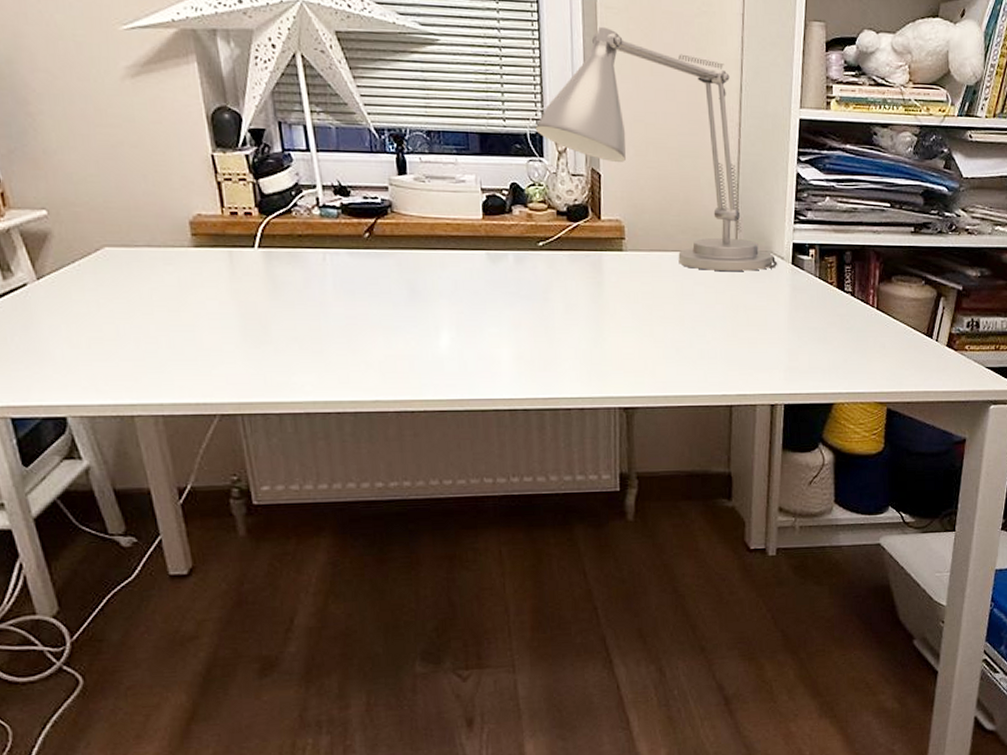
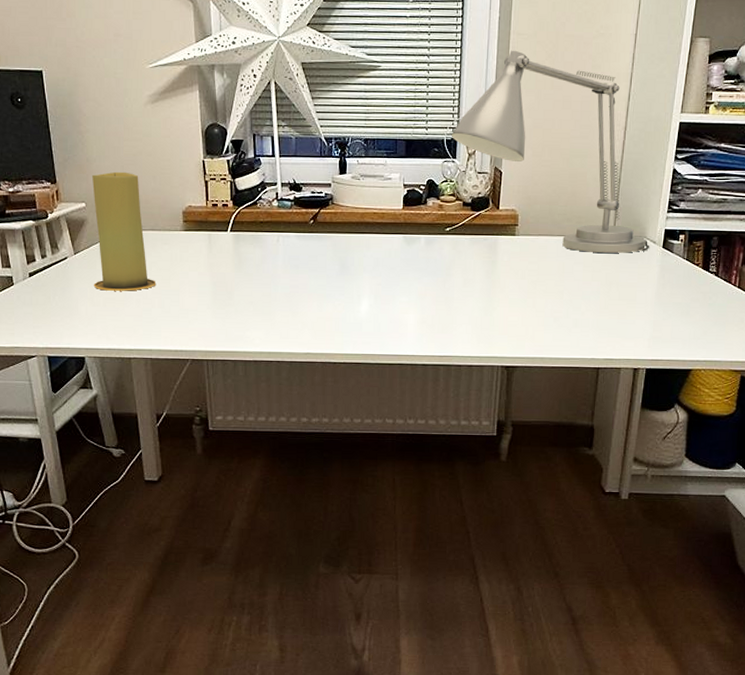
candle: none [53,168,161,328] -> present [92,171,156,291]

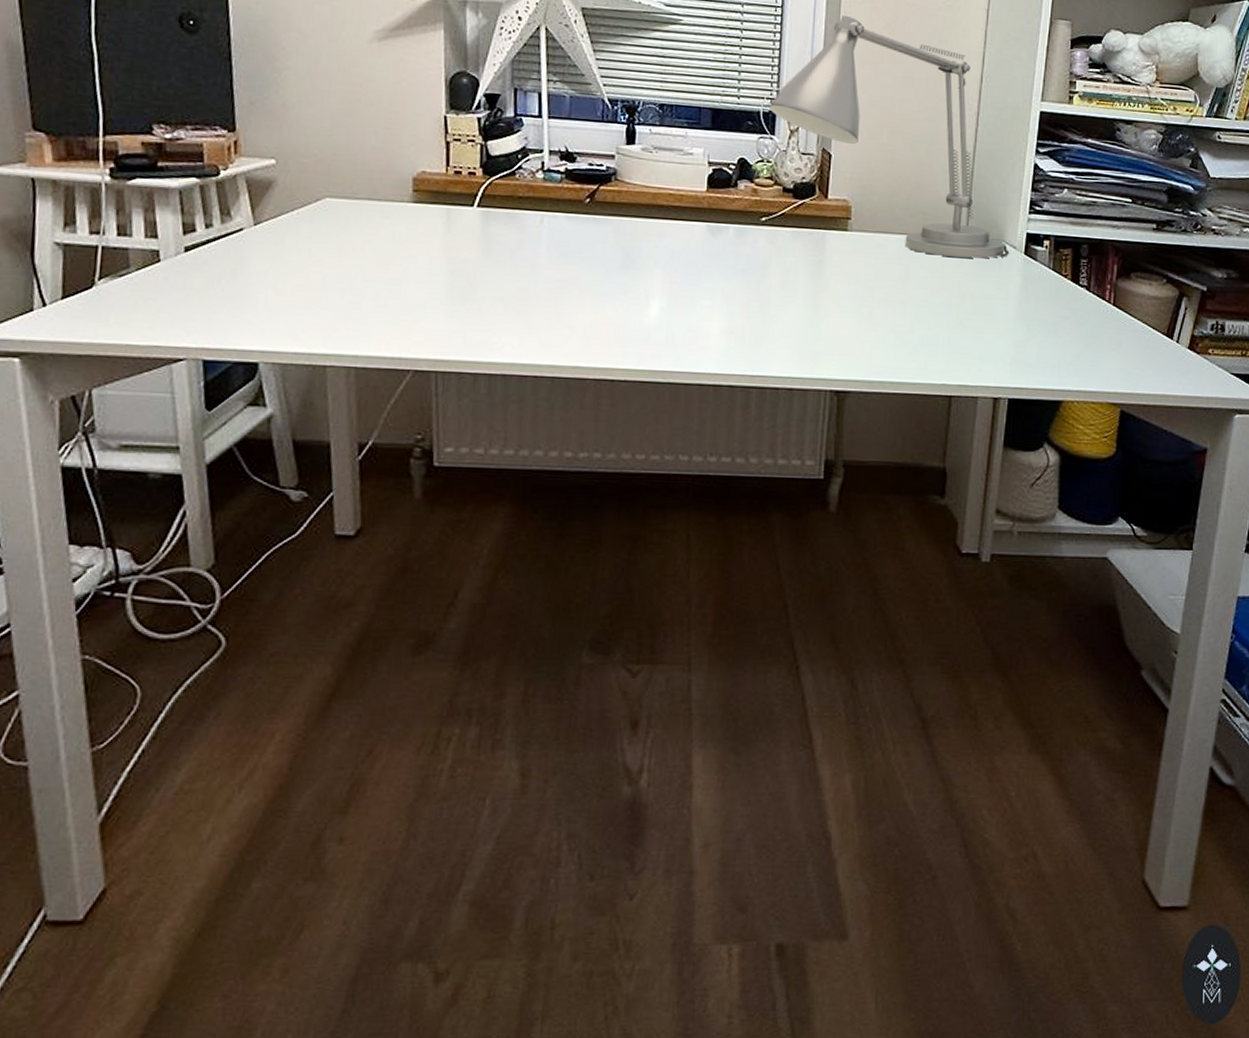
candle: present [92,171,156,291] -> none [278,122,370,277]

